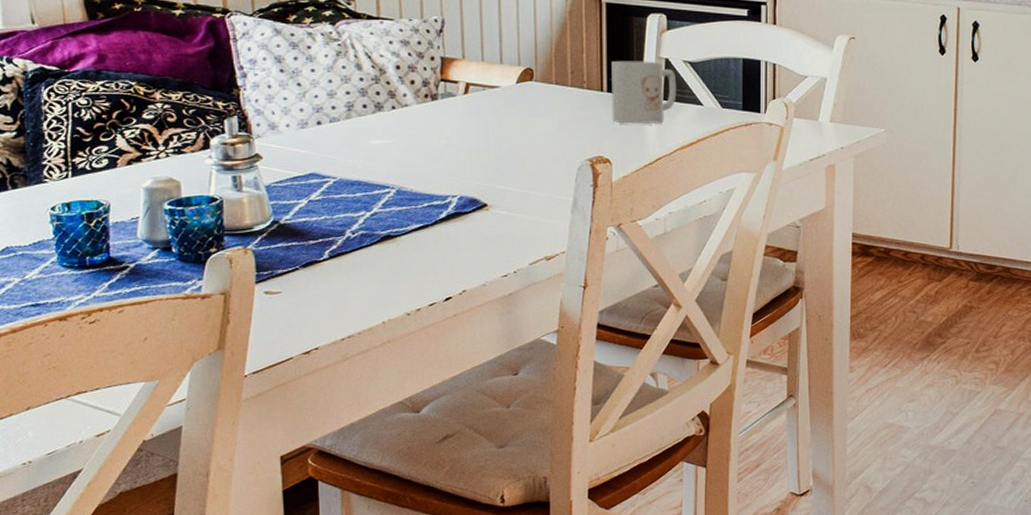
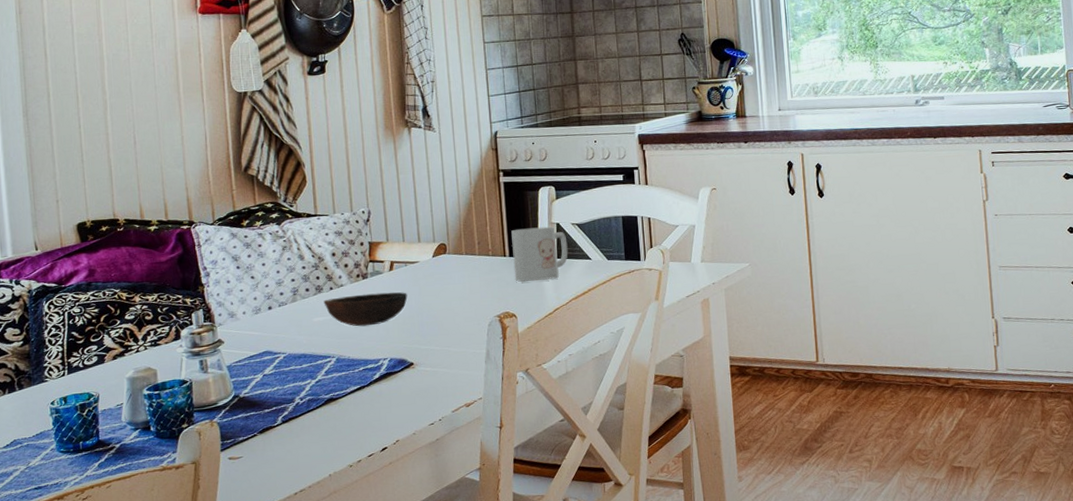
bowl: none [383,118,484,156] -> present [323,292,408,327]

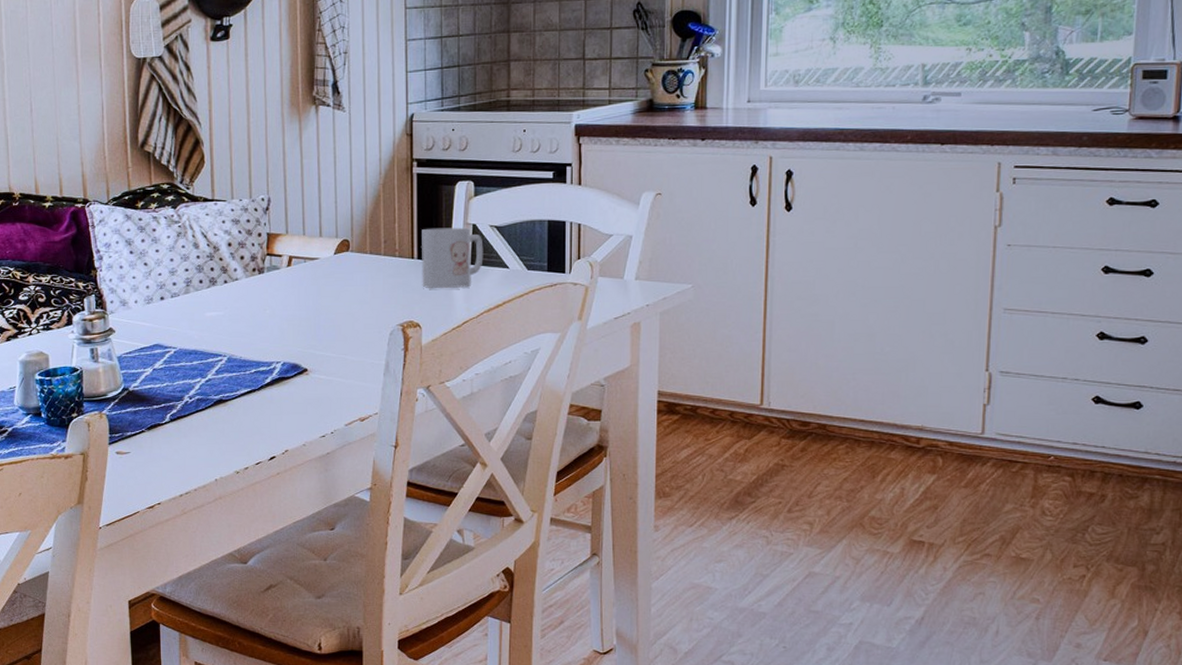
bowl: present [323,292,408,327] -> none [217,290,305,325]

